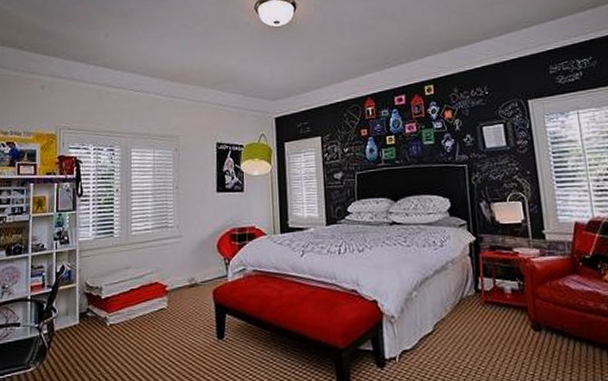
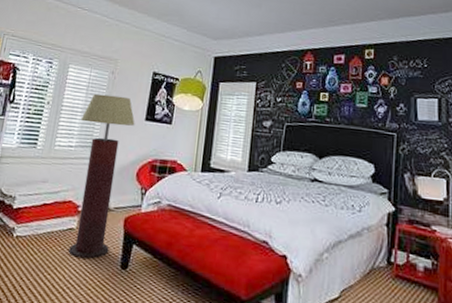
floor lamp: none [153,172,207,336] -> present [68,93,135,260]

